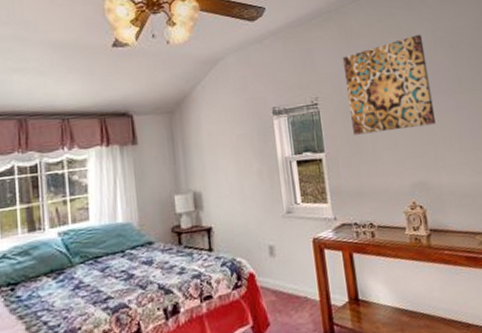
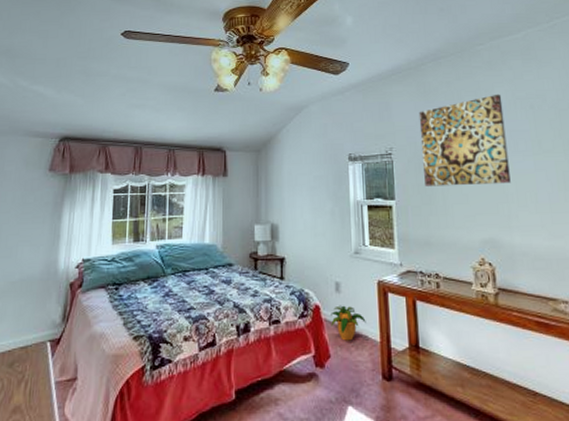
potted plant: none [266,269,304,306] -> present [331,305,366,341]

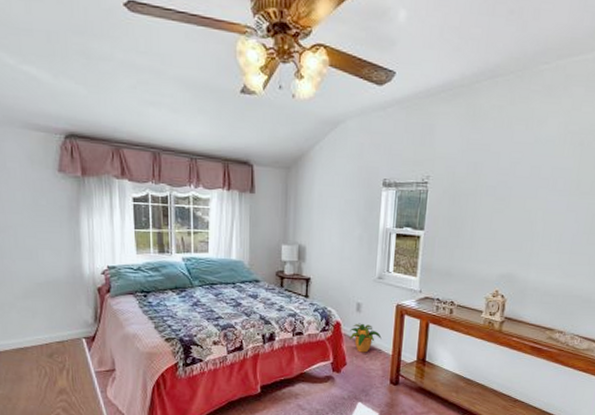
wall art: present [418,94,511,186] -> none [456,125,554,223]

